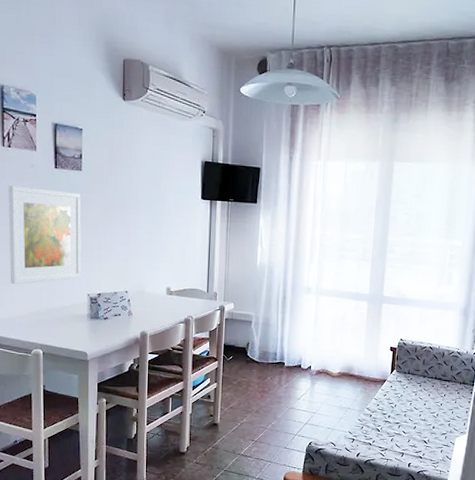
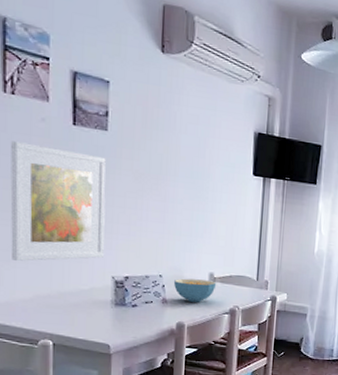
cereal bowl: none [137,293,173,314] -> present [173,278,217,303]

